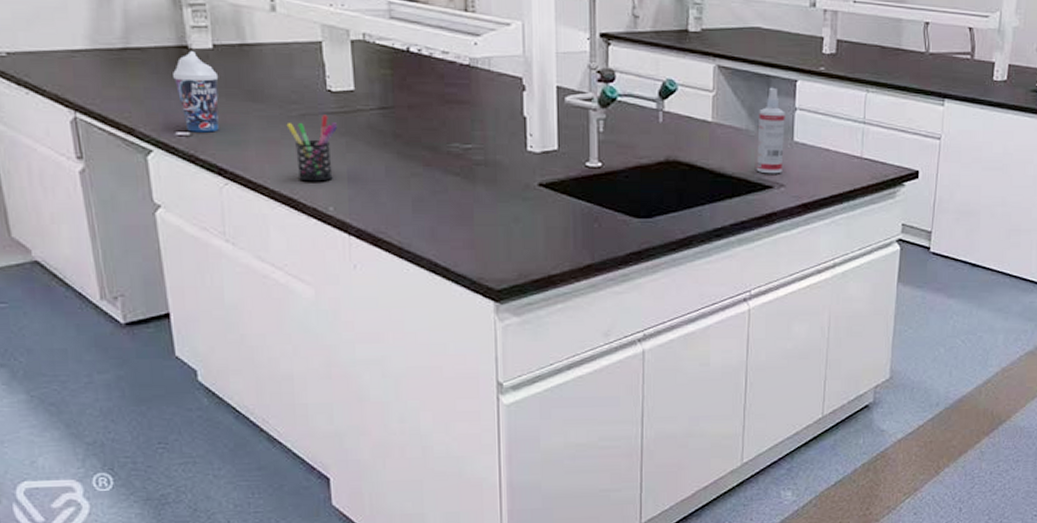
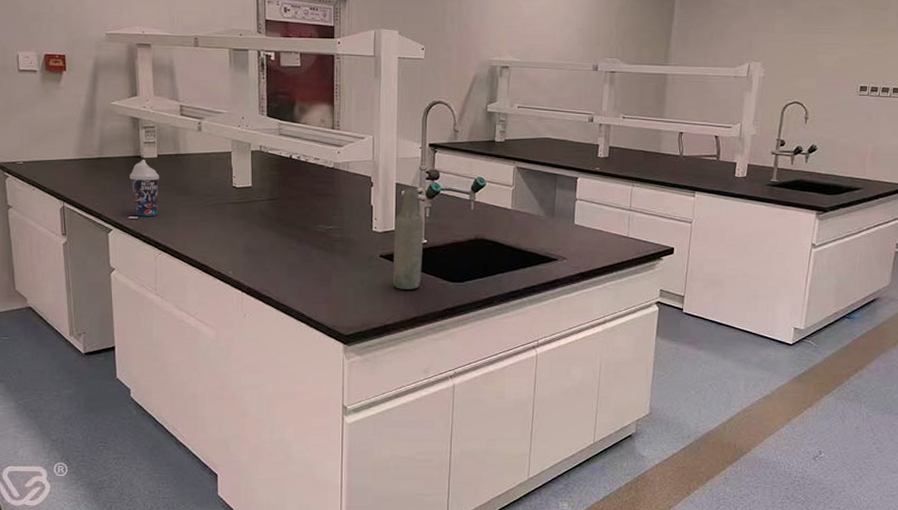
pen holder: present [286,115,337,182] -> none [203,204,238,253]
bottle: none [557,90,597,228] -> present [392,186,424,290]
spray bottle: present [756,88,785,174] -> none [544,184,568,250]

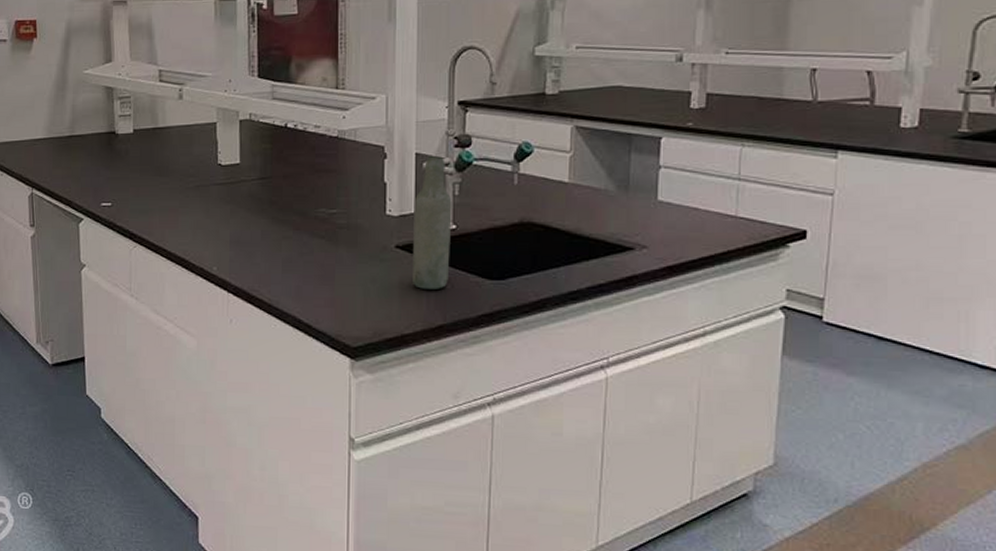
beverage cup: present [130,159,160,217] -> none [103,135,136,203]

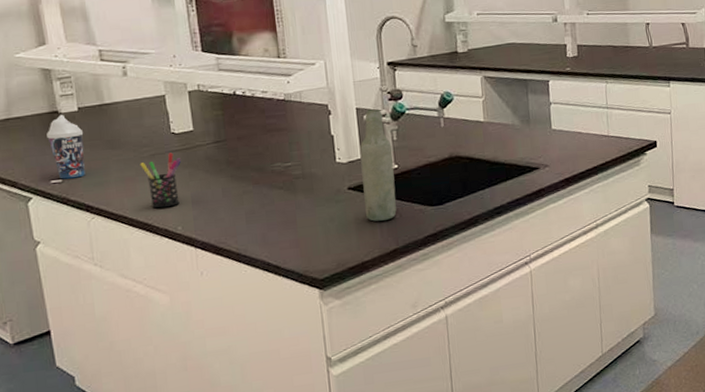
beverage cup: none [103,135,136,203] -> present [47,114,85,179]
pen holder: none [184,185,224,245] -> present [140,152,181,209]

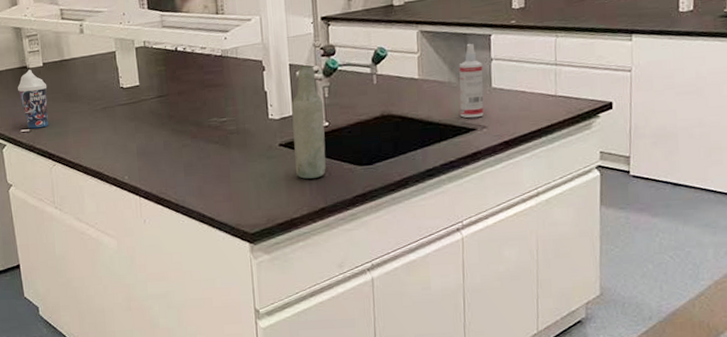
pen holder: present [140,152,181,209] -> none [93,106,128,158]
spray bottle: none [521,89,546,158] -> present [459,44,484,118]

